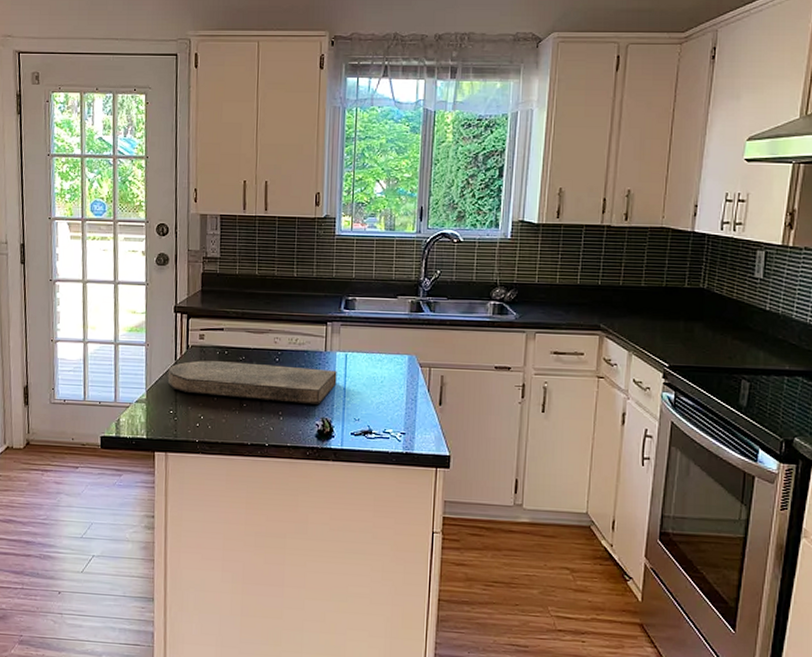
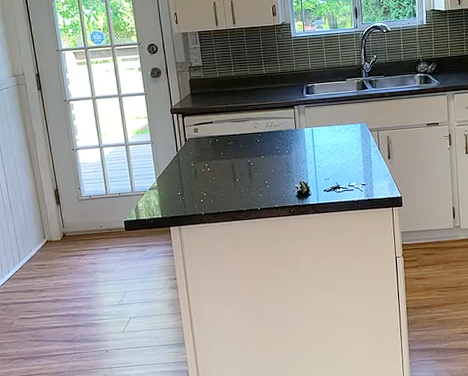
cutting board: present [167,360,337,404] -> none [172,143,308,177]

